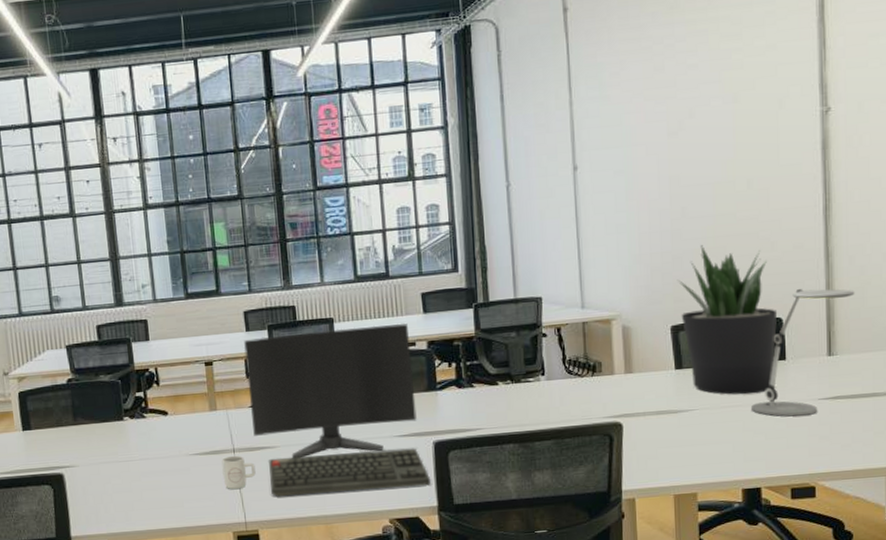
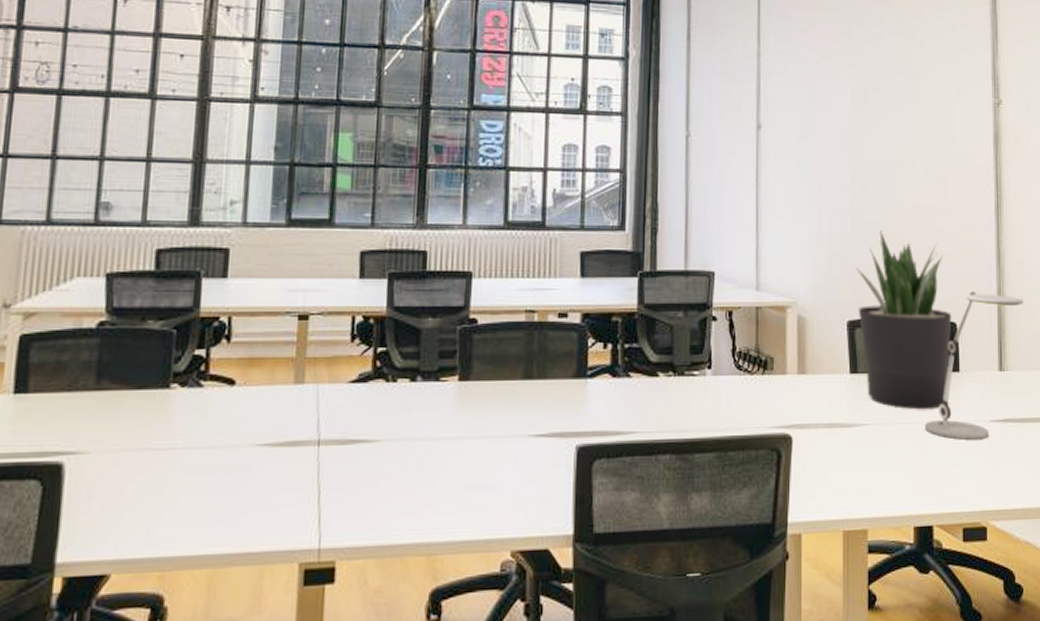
mug: present [221,455,256,490] -> none [297,449,345,500]
computer monitor: present [243,323,417,458] -> none [349,286,562,458]
computer keyboard: present [267,448,430,497] -> none [361,453,568,513]

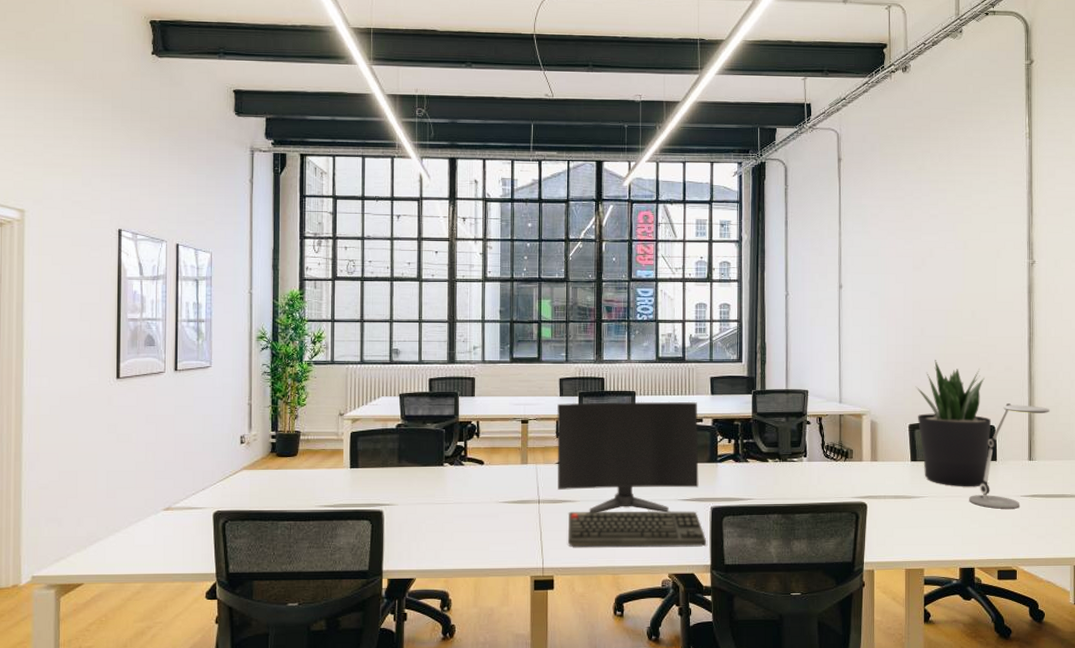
computer monitor: none [349,286,562,458] -> present [556,401,699,512]
computer keyboard: none [361,453,568,513] -> present [568,510,706,547]

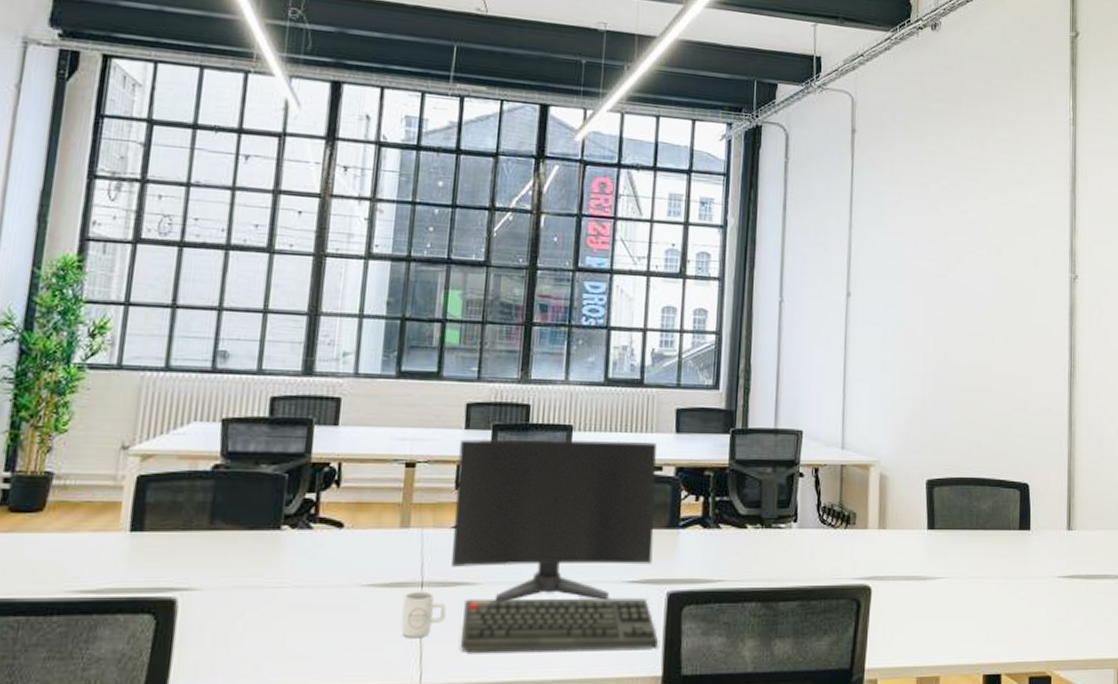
mug: none [527,506,556,537] -> present [401,591,446,639]
planter: present [915,360,992,487] -> none [935,396,1025,565]
desk lamp: present [968,404,1050,509] -> none [995,455,1092,594]

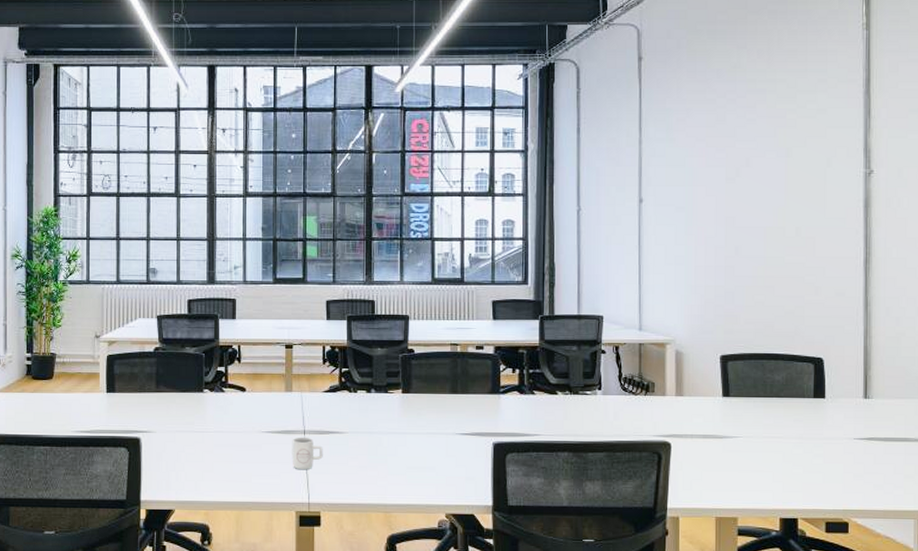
computer monitor: present [451,438,657,600] -> none [323,326,479,446]
computer keyboard: present [461,597,658,652] -> none [335,443,487,484]

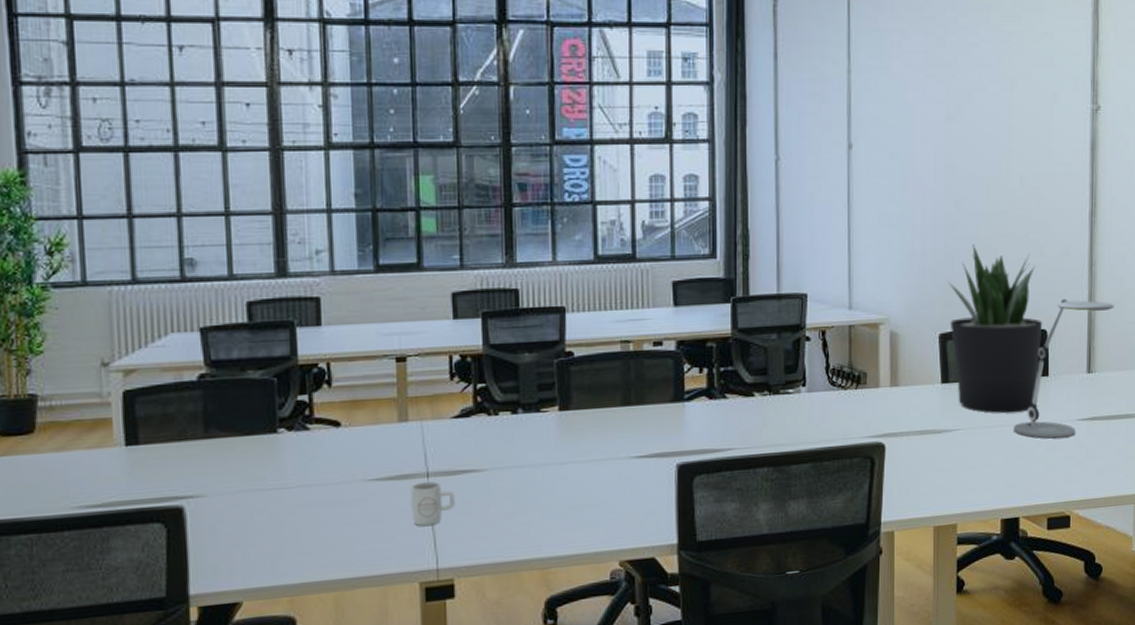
planter: none [728,283,819,427] -> present [947,245,1043,413]
desk lamp: none [791,333,890,453] -> present [1013,299,1114,439]

